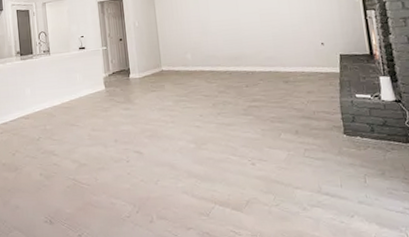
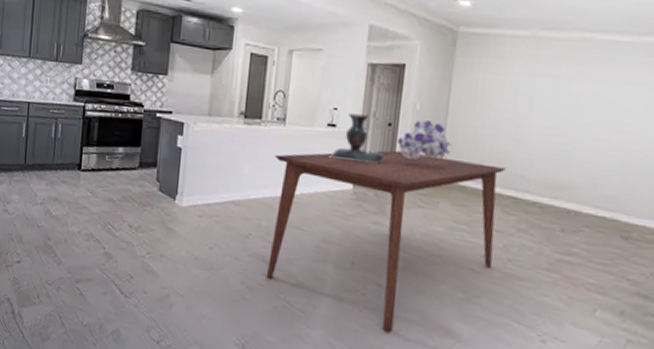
dining table: none [47,52,209,185] -> present [266,150,506,333]
decorative urn: none [85,36,121,71] -> present [329,113,383,164]
bouquet: none [128,31,165,60] -> present [397,119,452,160]

